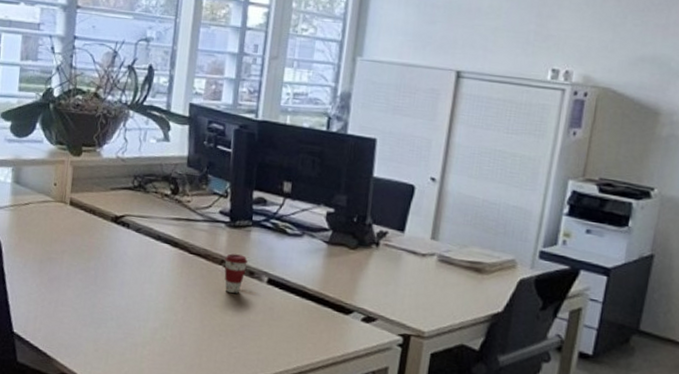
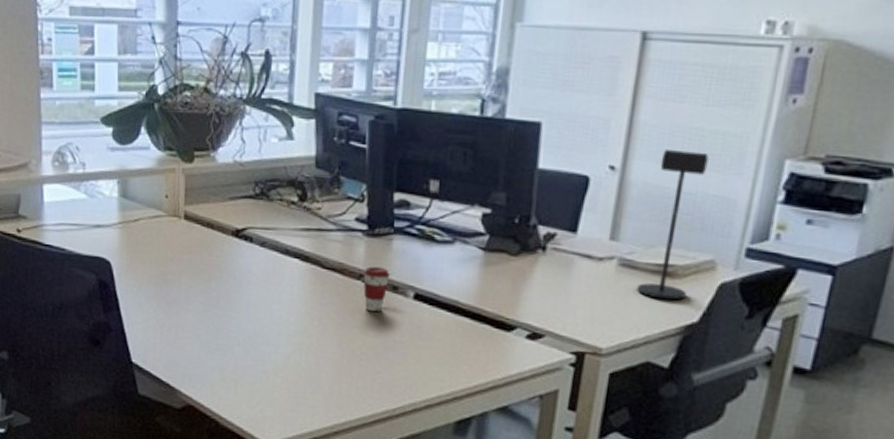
desk lamp: none [453,167,509,293] -> present [636,150,709,301]

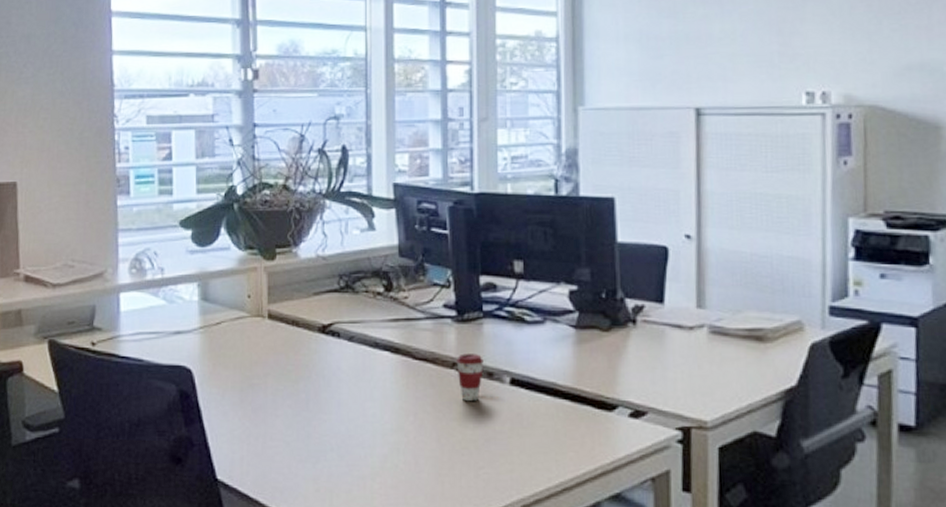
desk lamp: present [636,150,709,301] -> none [731,216,780,365]

